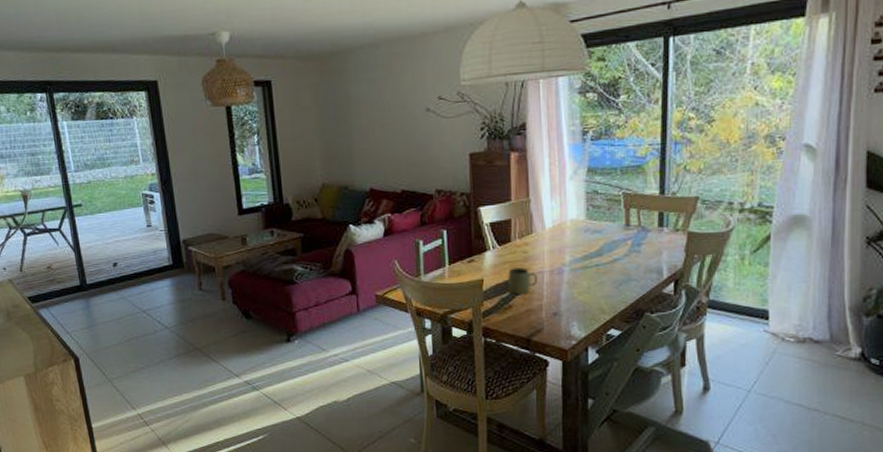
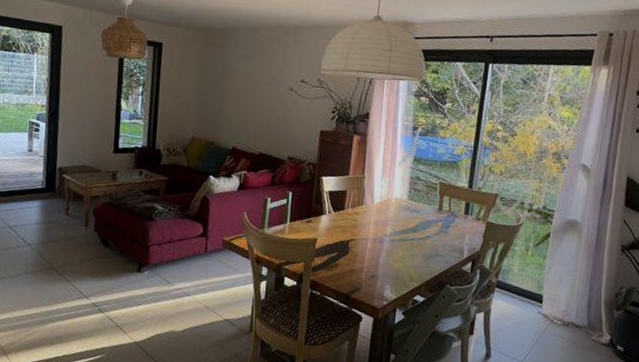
mug: present [508,267,539,294] -> none [337,232,363,256]

